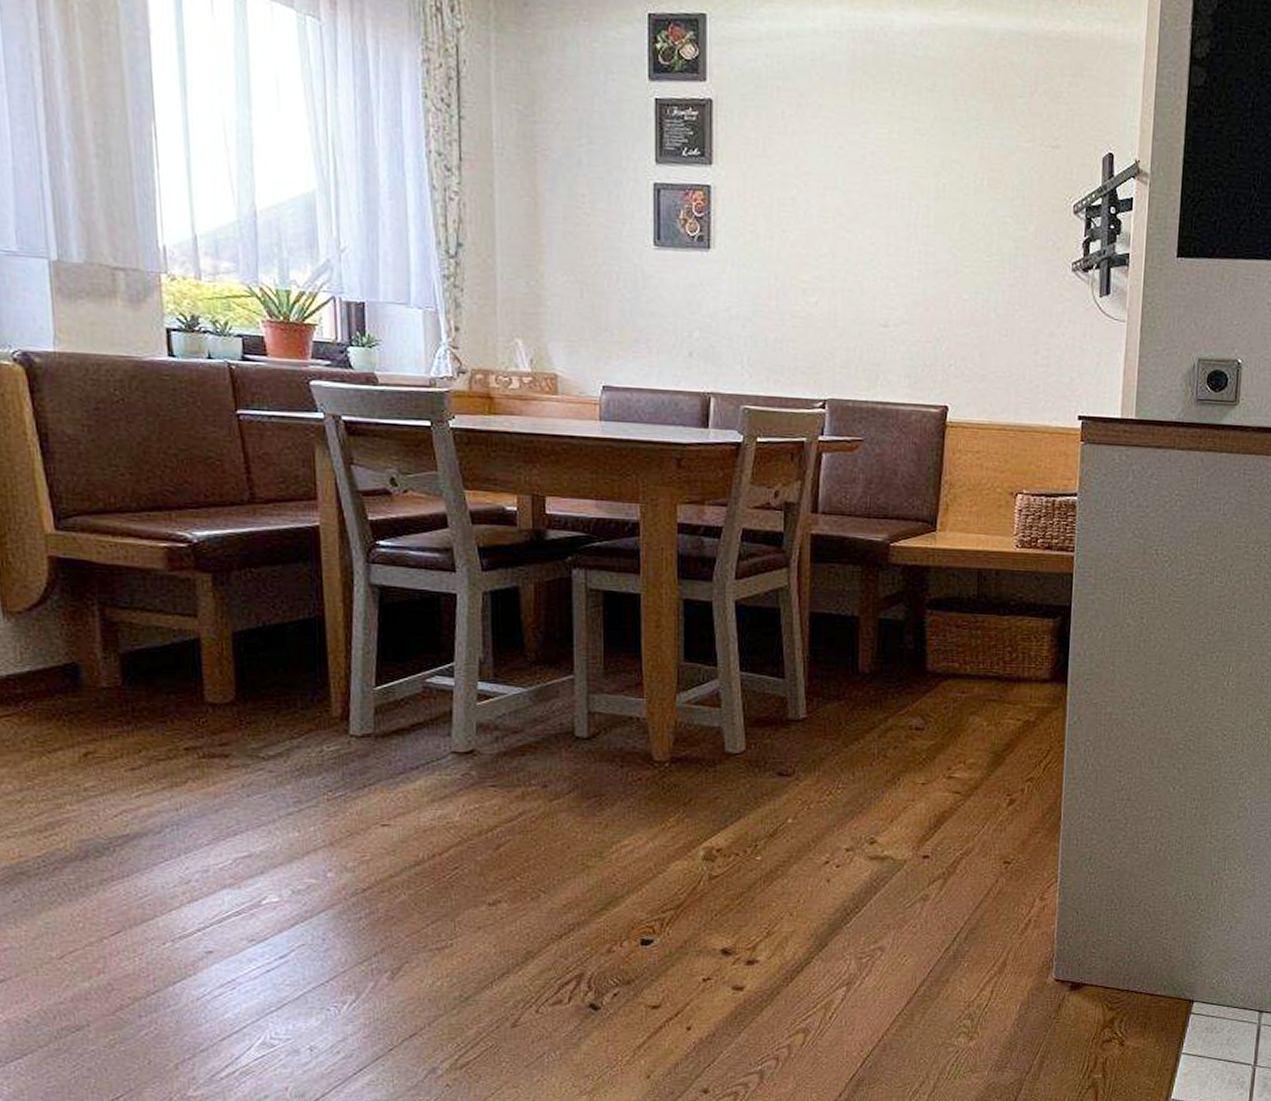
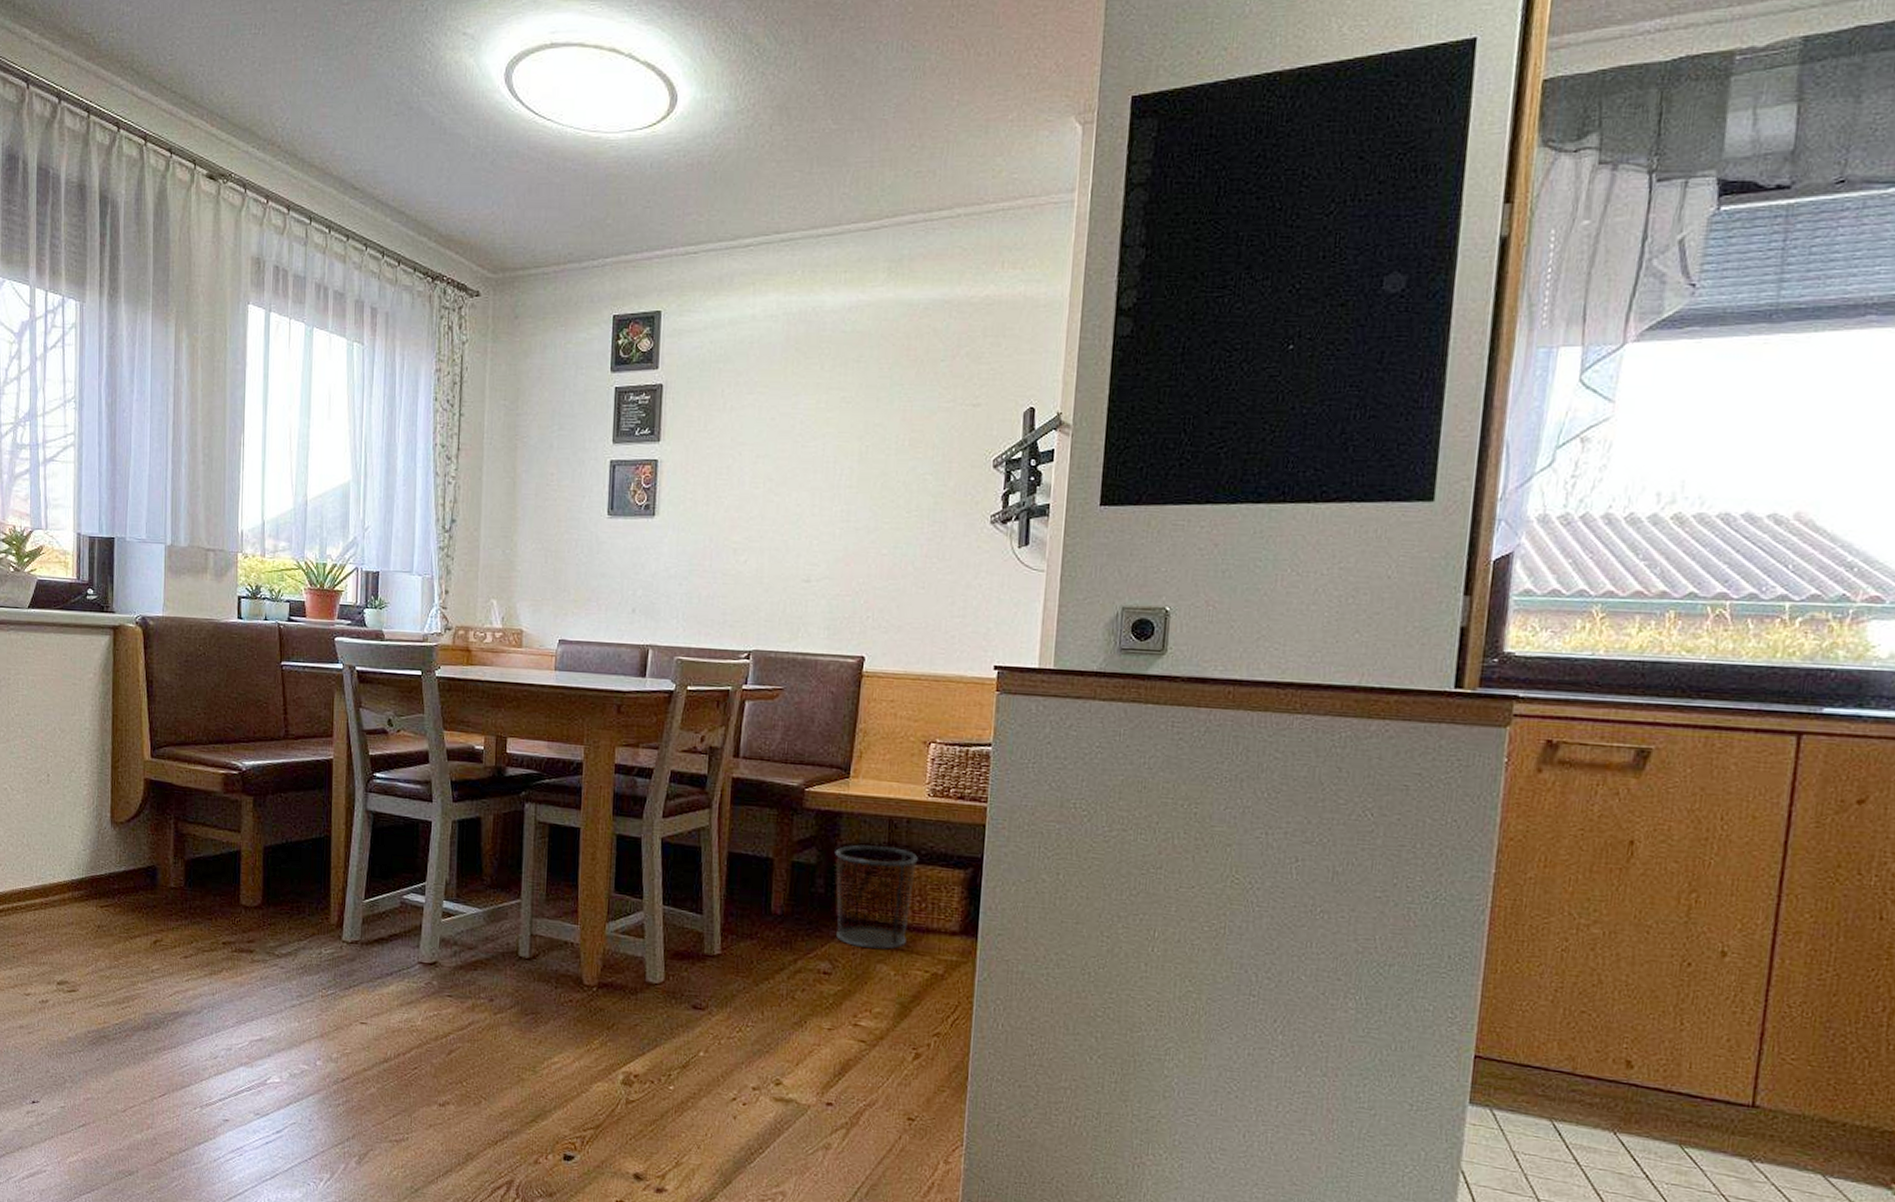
waste bin: none [923,598,1008,702] -> present [835,844,918,950]

